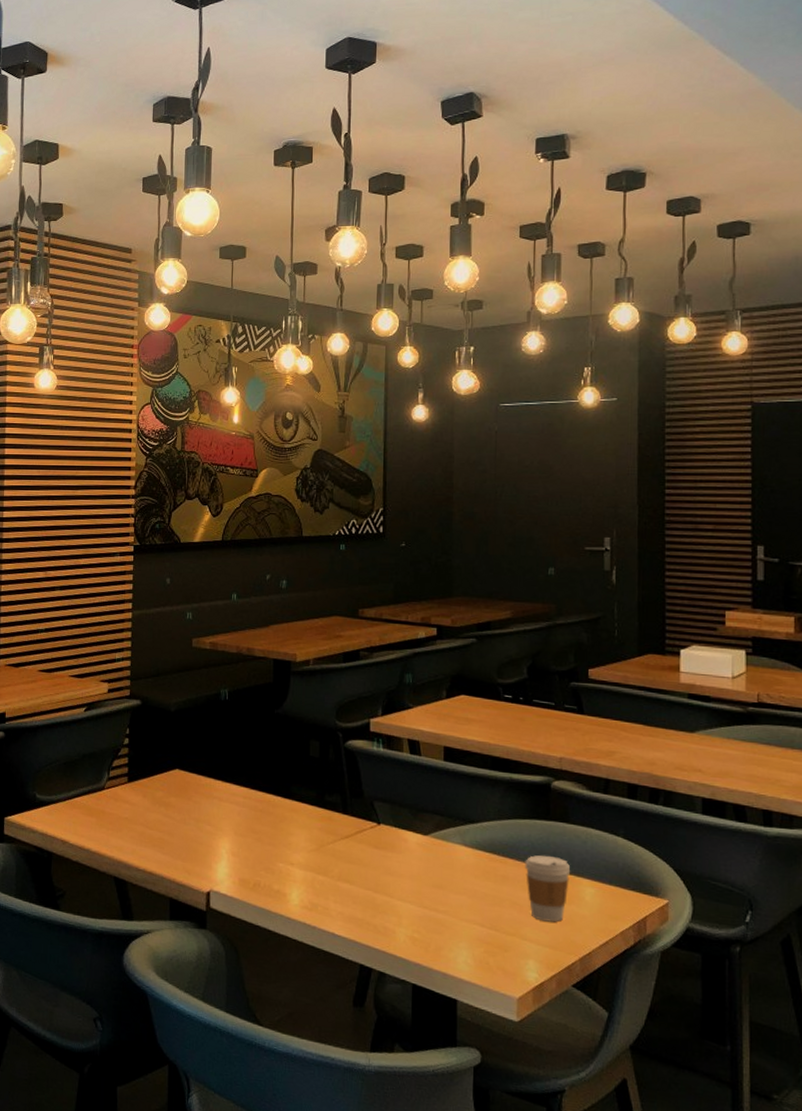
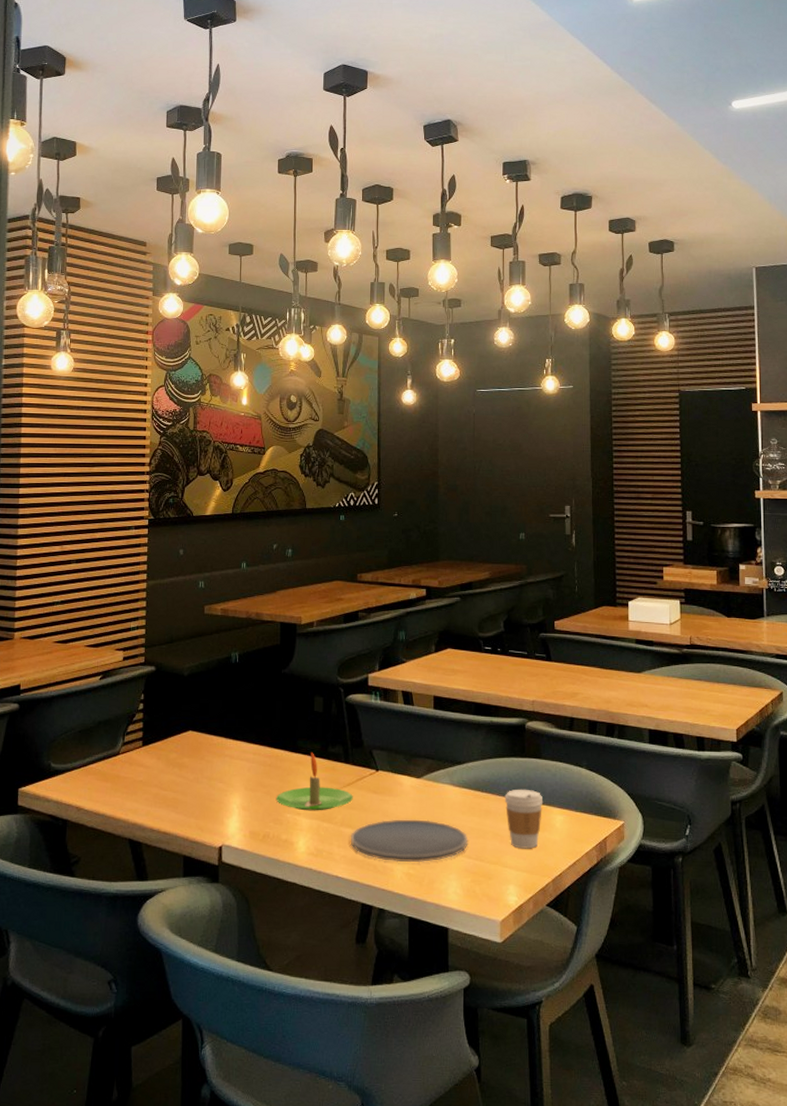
candle: none [267,799,352,863] -> present [275,751,353,811]
plate: none [349,877,482,927] -> present [351,819,468,863]

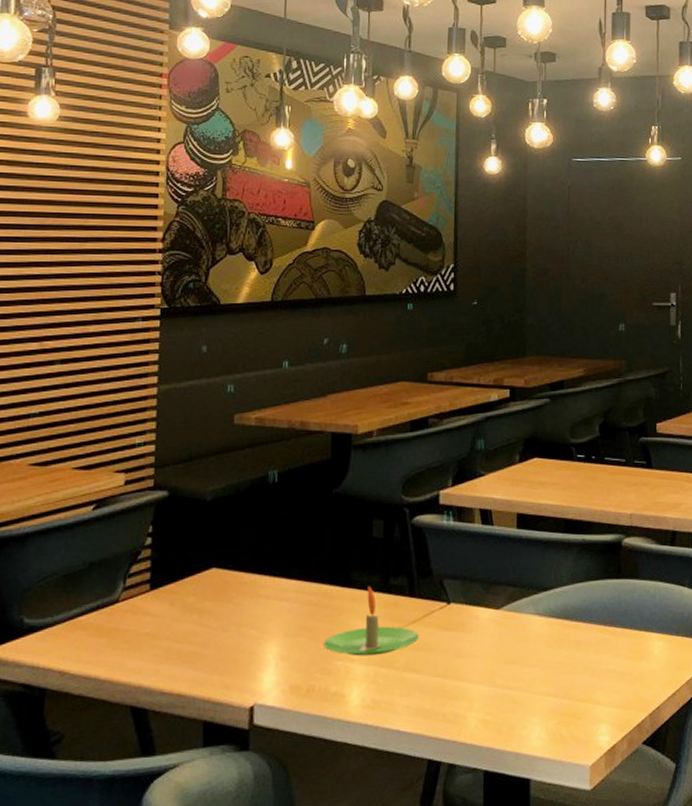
plate: present [351,819,468,863] -> none [416,656,555,709]
coffee cup: present [504,789,544,849] -> none [597,614,641,682]

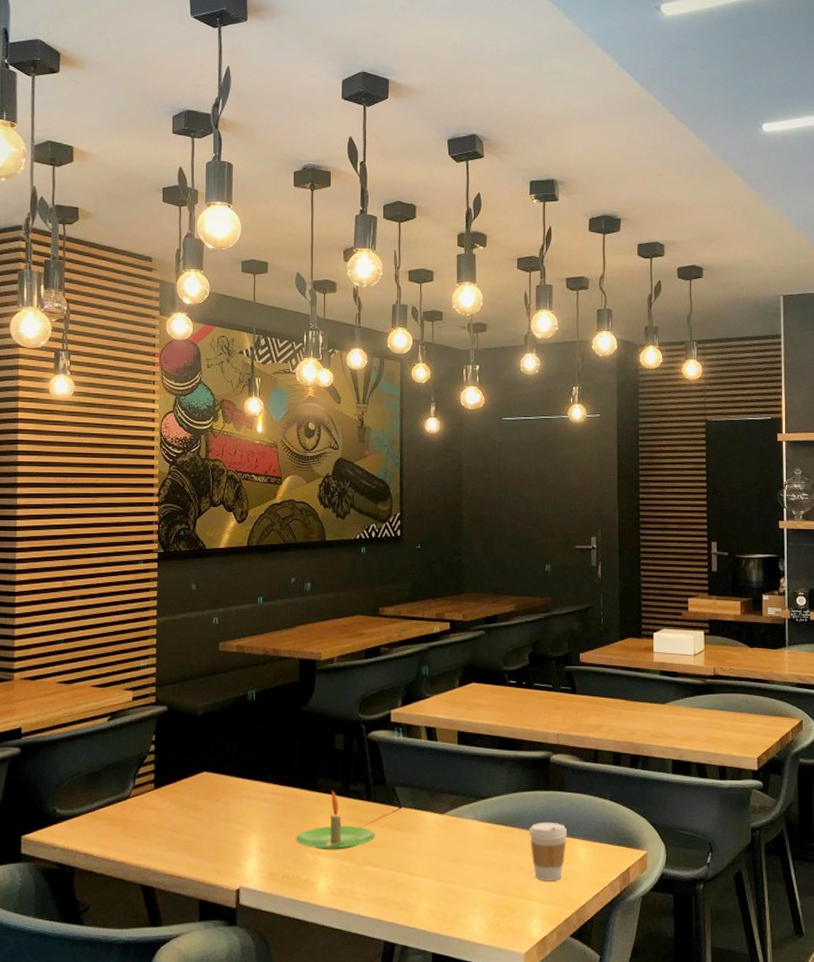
coffee cup: none [597,614,641,682] -> present [529,822,568,881]

